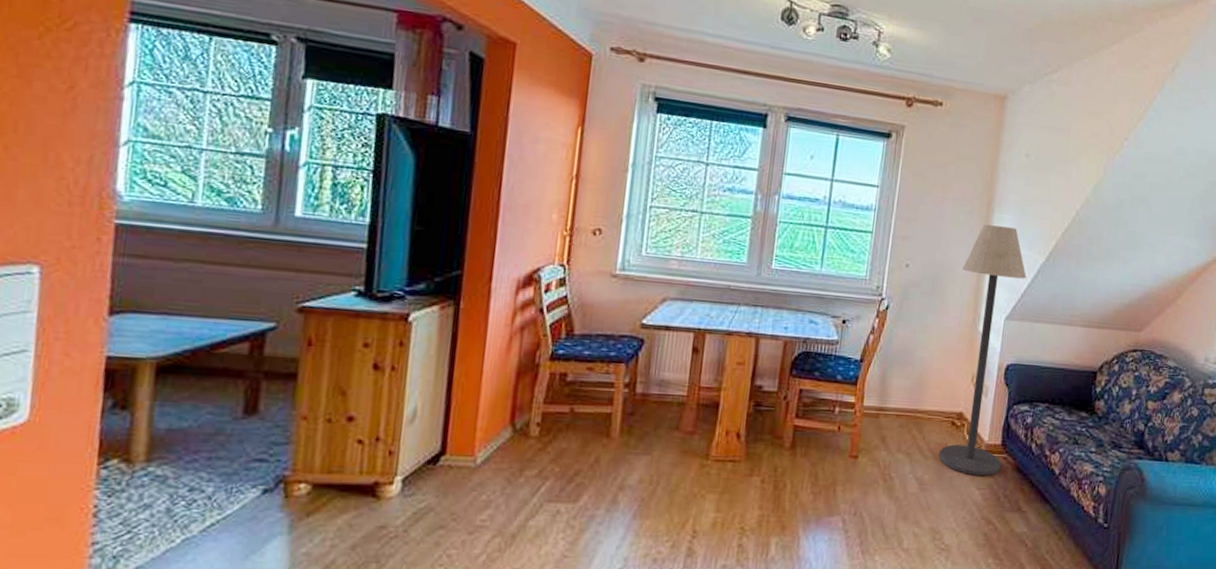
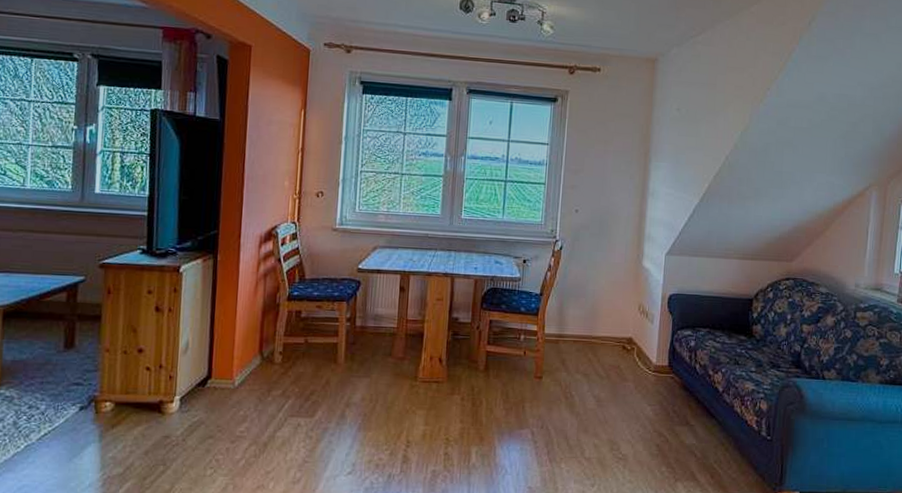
floor lamp: present [939,224,1026,476] -> none [613,172,683,394]

